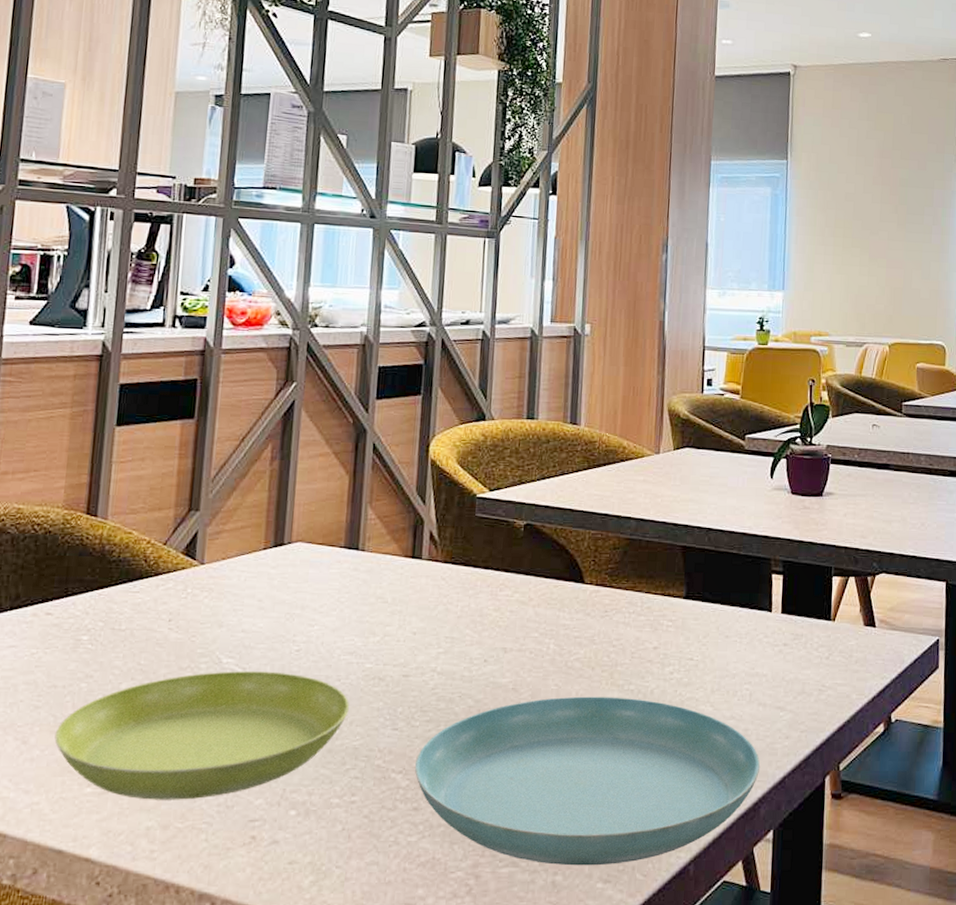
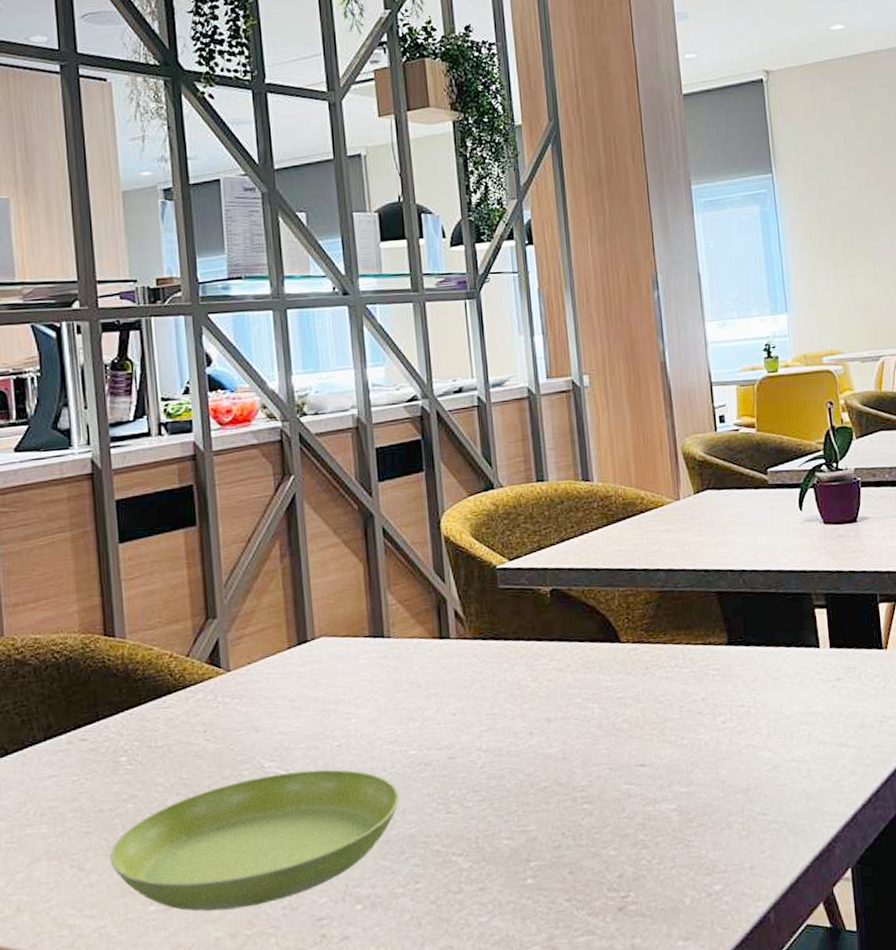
saucer: present [414,696,761,866] -> none [474,752,830,929]

